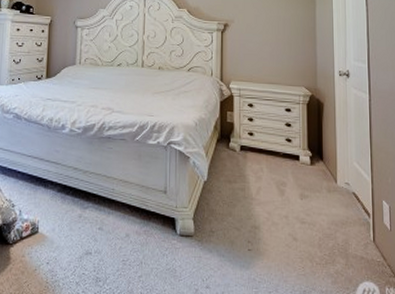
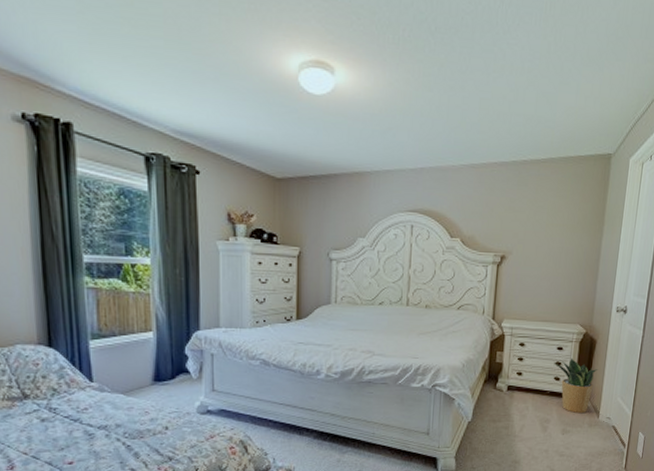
potted plant: none [283,119,330,178] -> present [553,358,599,414]

